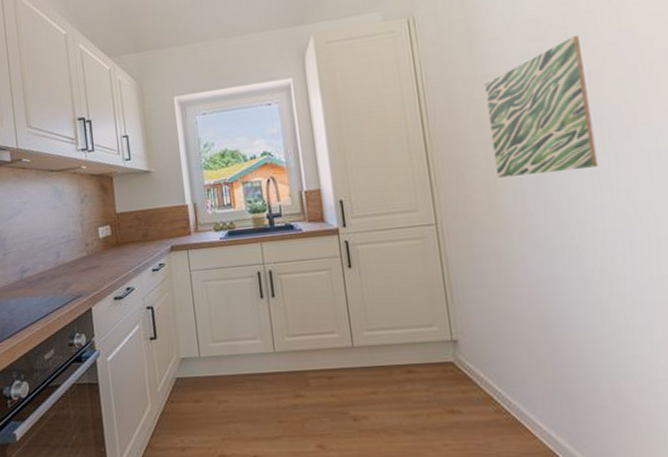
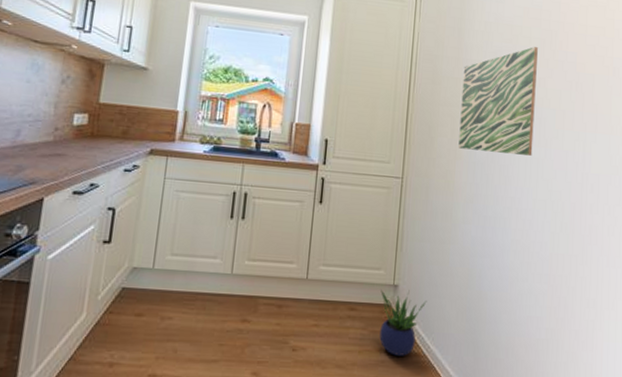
potted plant: none [438,343,497,416] -> present [379,289,427,356]

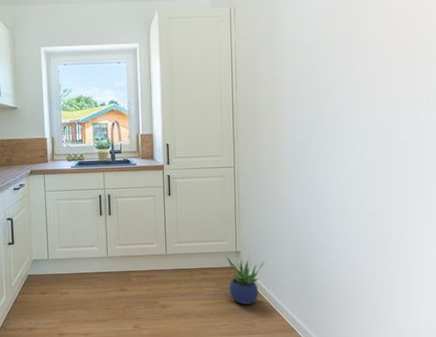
wall art: present [458,47,538,156] -> none [278,37,346,136]

